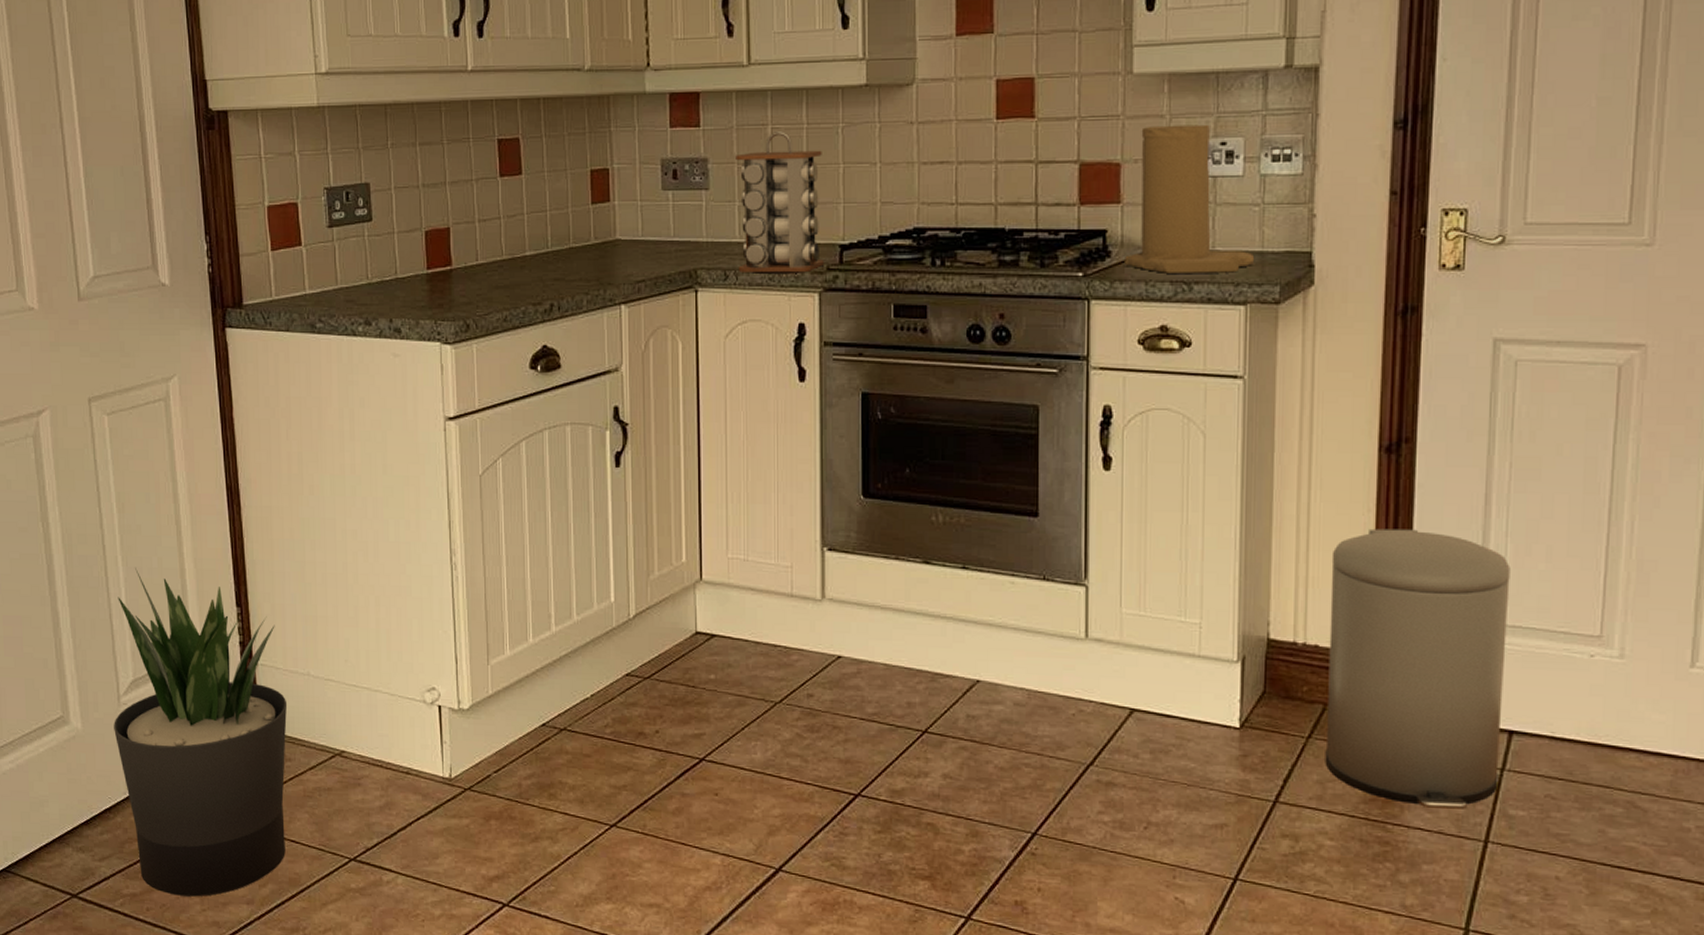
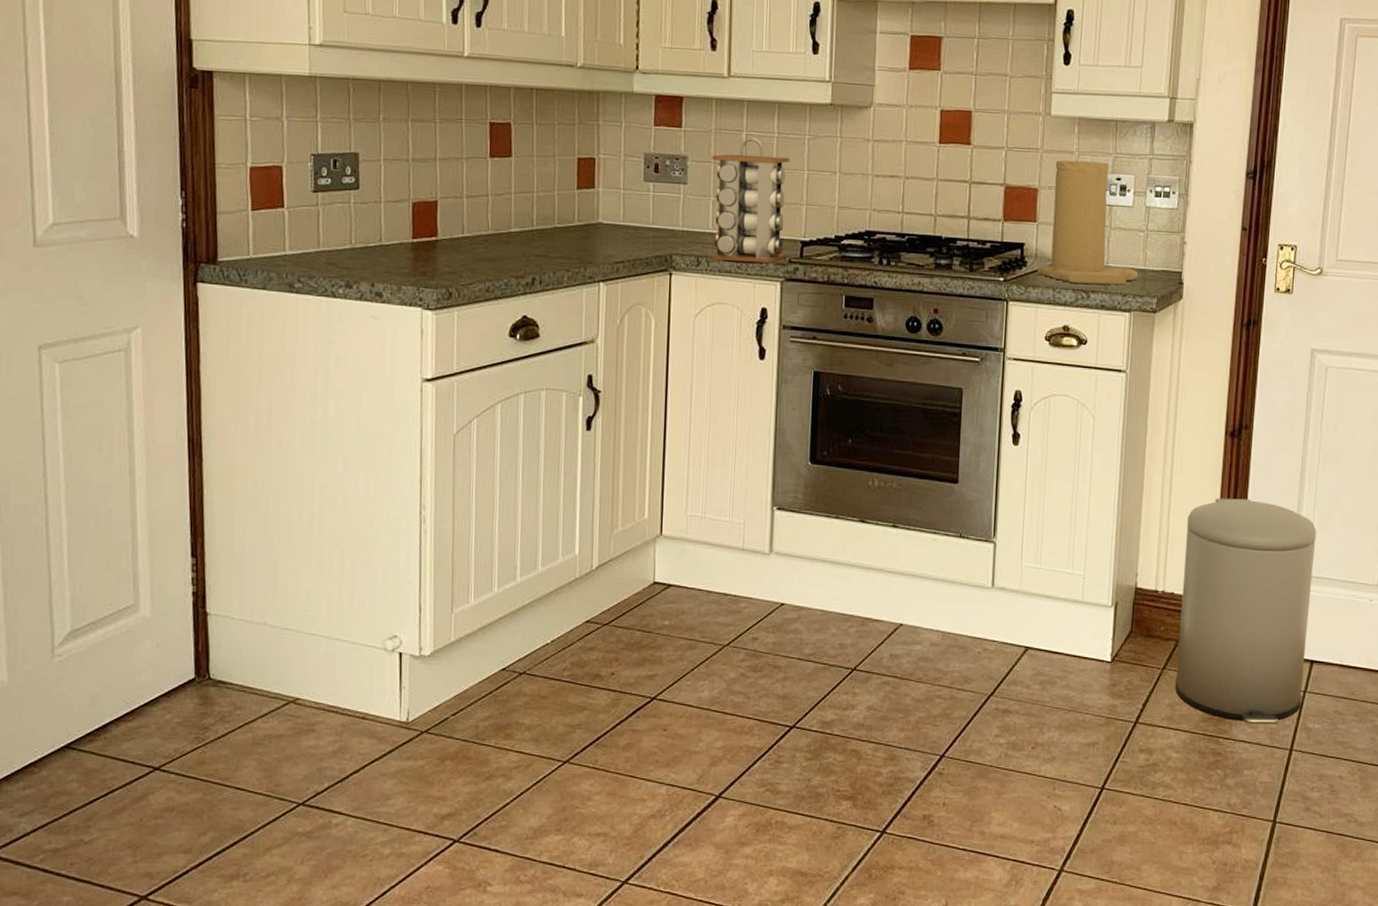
planter: present [114,567,288,897] -> none [45,517,241,849]

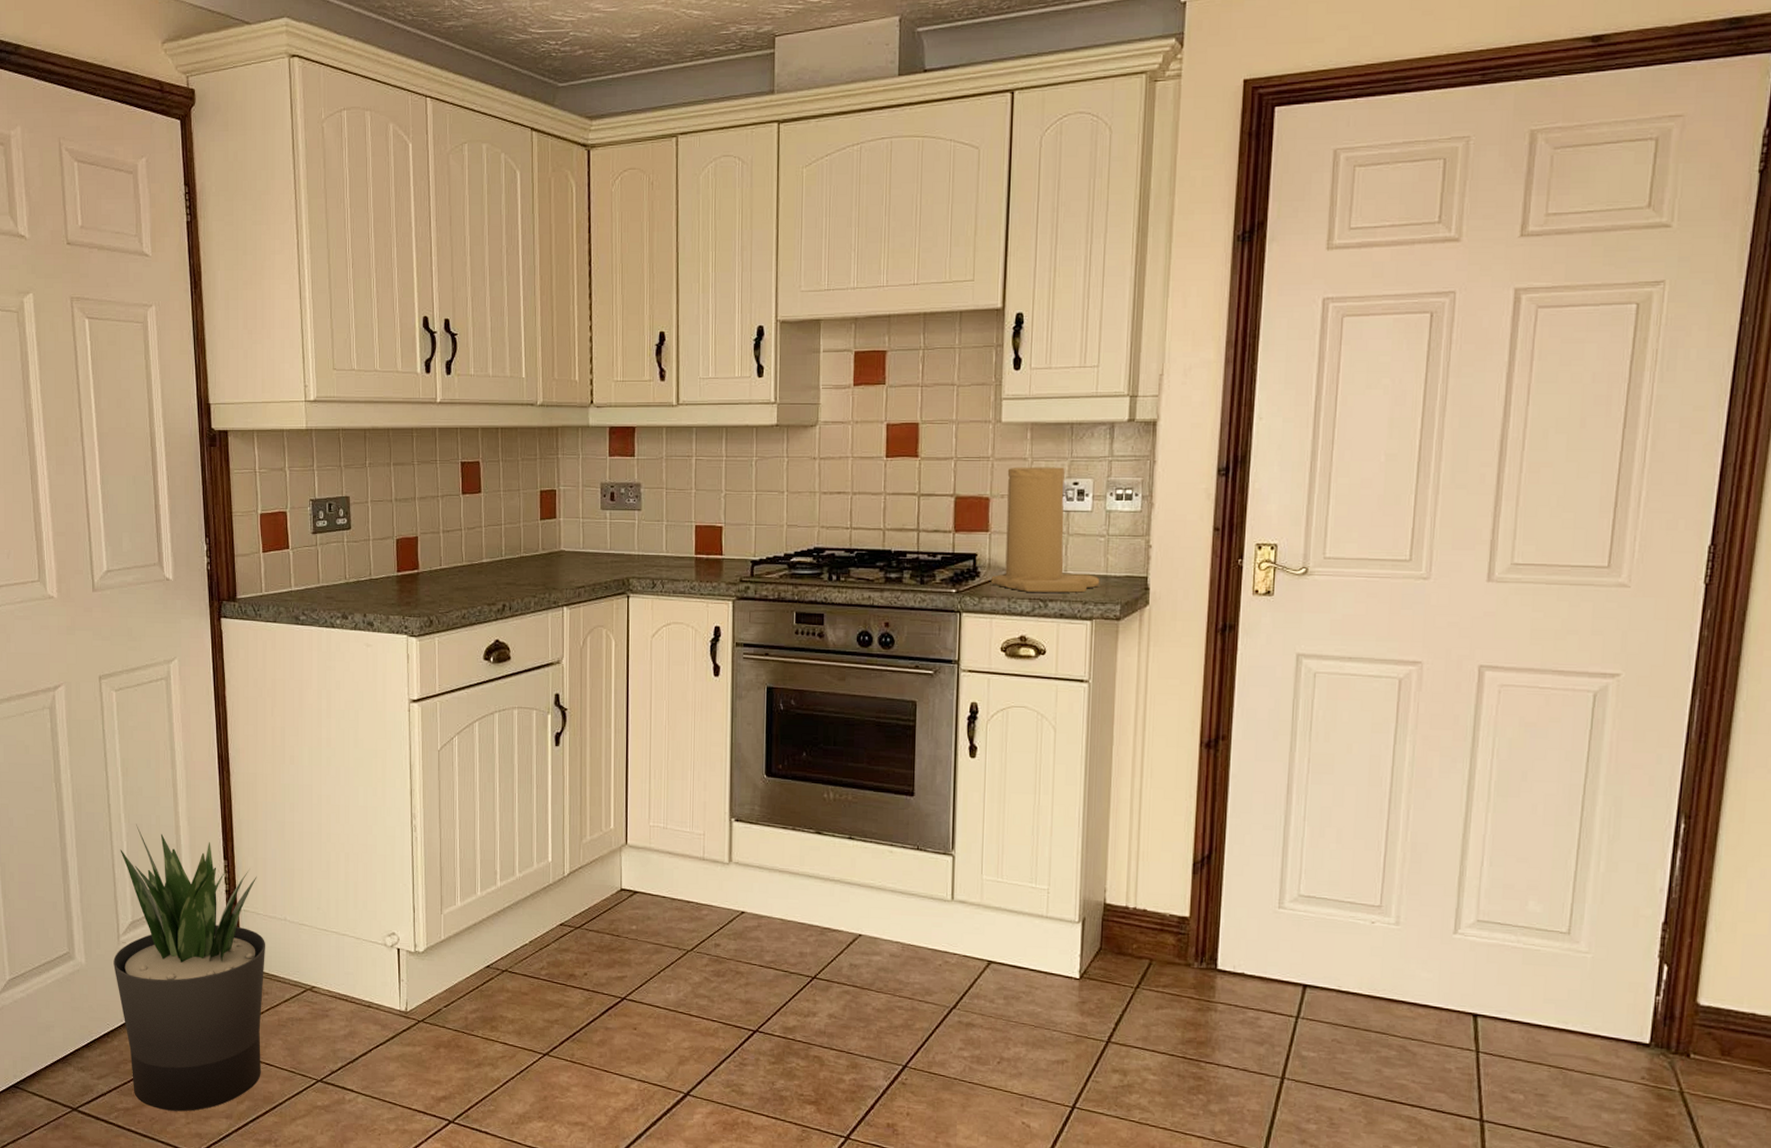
planter: none [45,517,241,849] -> present [113,823,266,1112]
spice rack: present [709,138,790,265] -> none [664,462,738,585]
pedal bin: present [1175,498,1317,725] -> none [1150,811,1307,1051]

